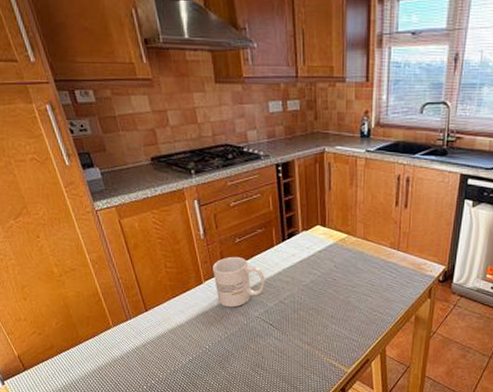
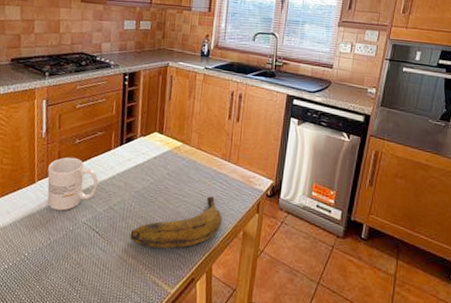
banana: none [303,285,394,336] -> present [130,196,222,249]

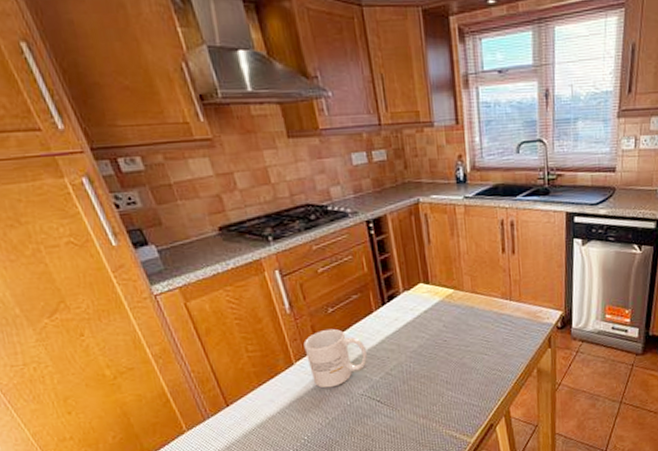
banana: present [130,196,222,249] -> none [415,340,513,405]

